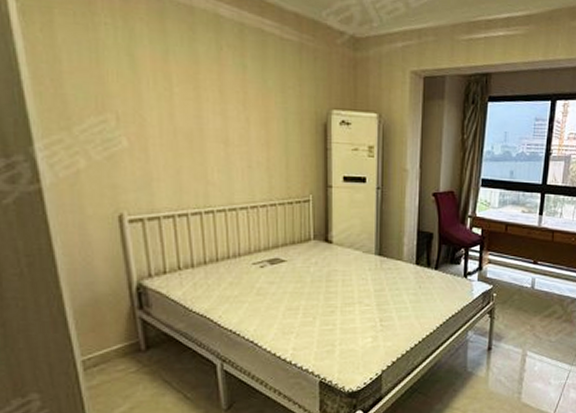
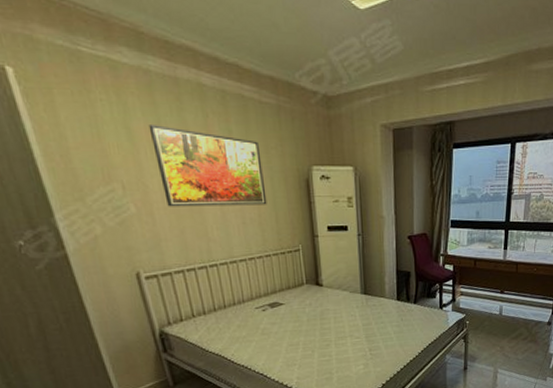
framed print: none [155,53,278,149] -> present [148,125,267,207]

